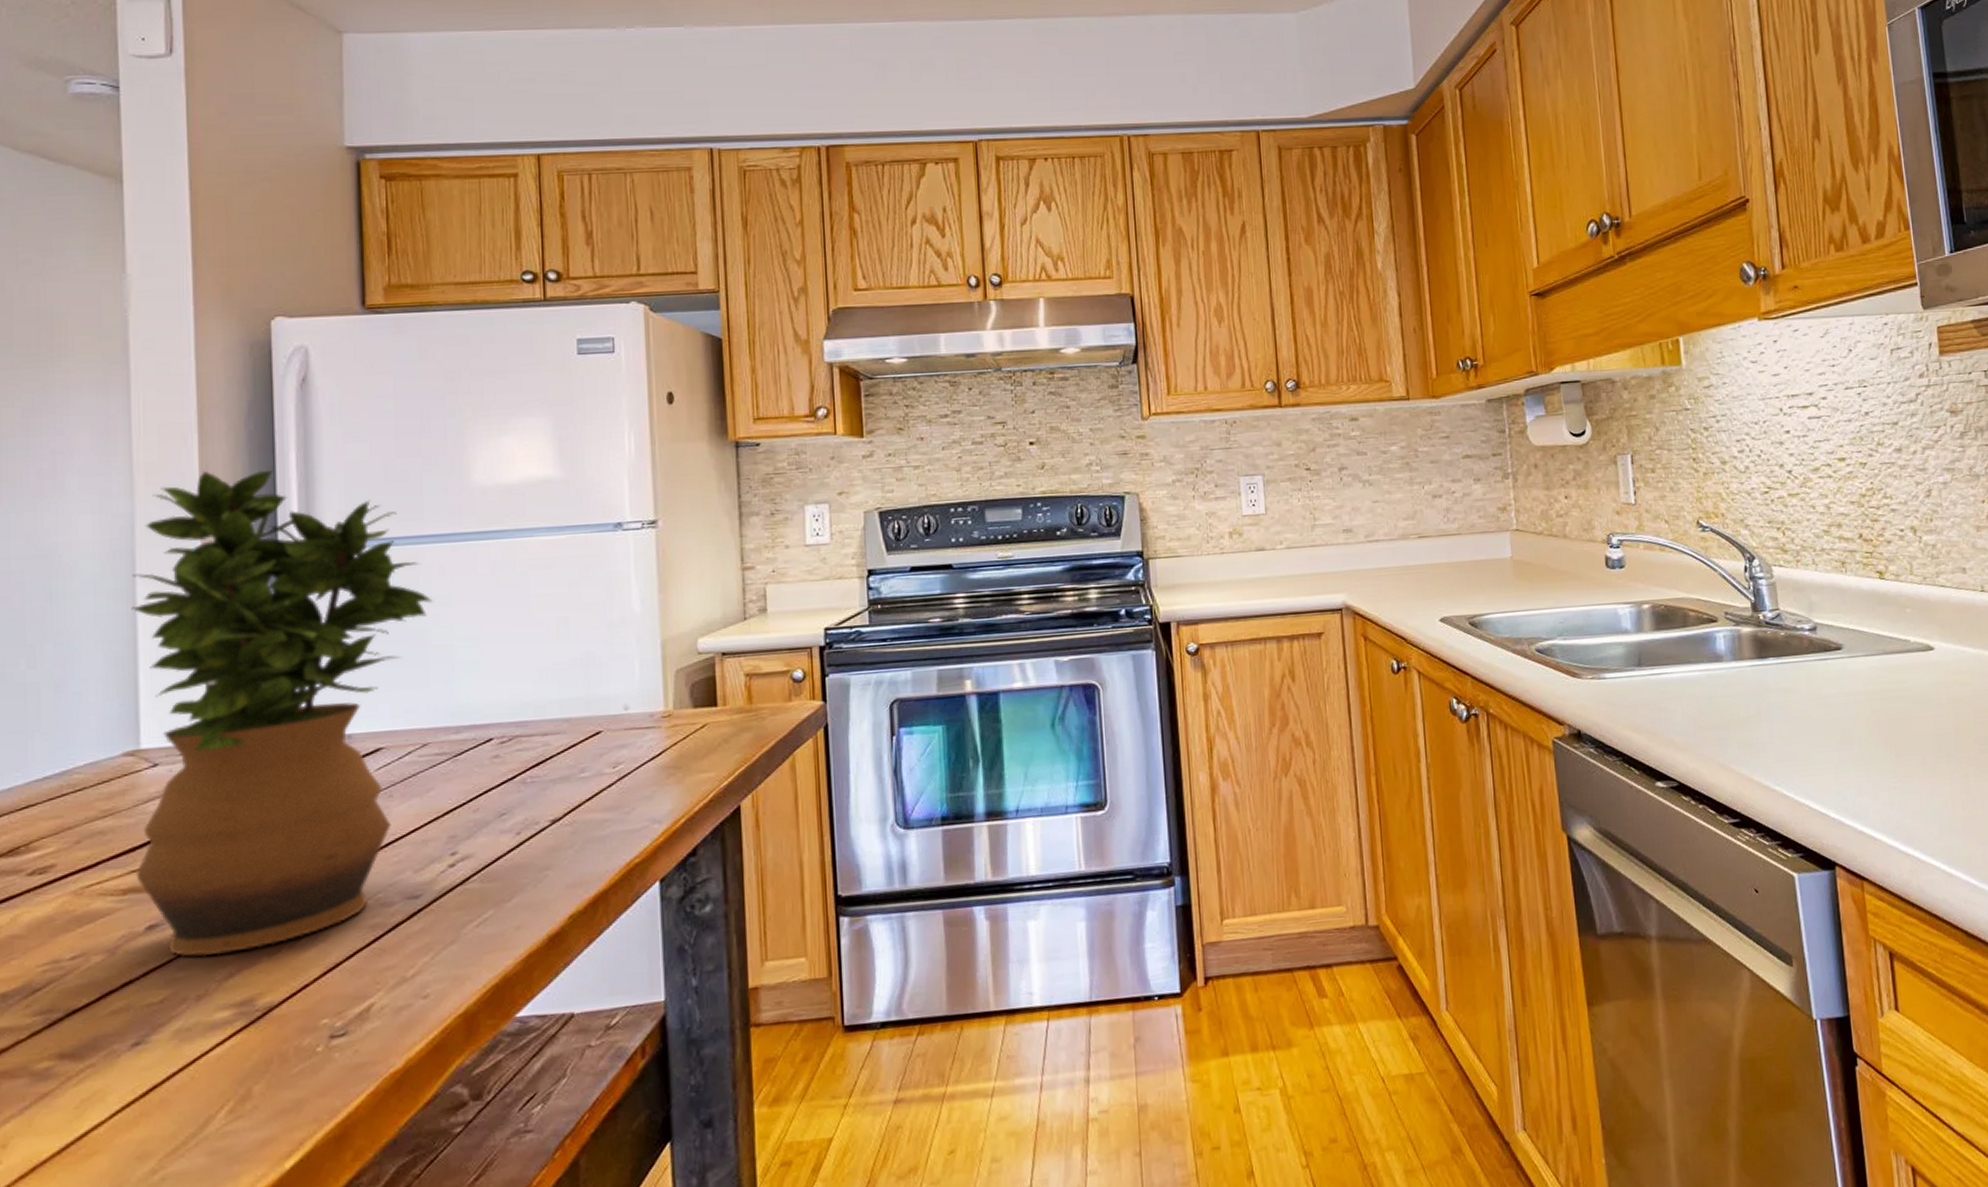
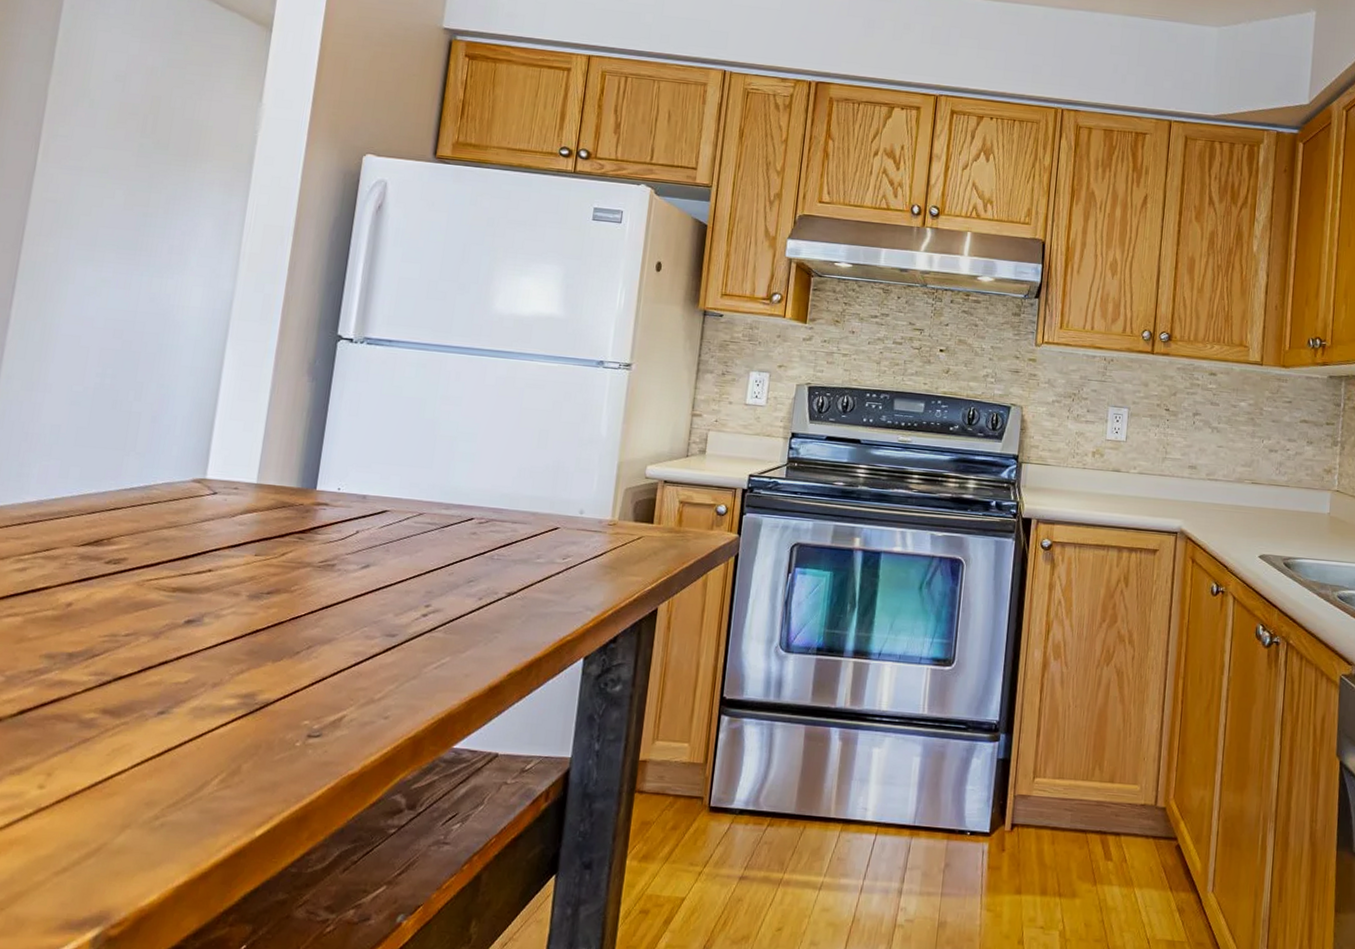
potted plant: present [131,470,433,957] -> none [185,266,447,654]

